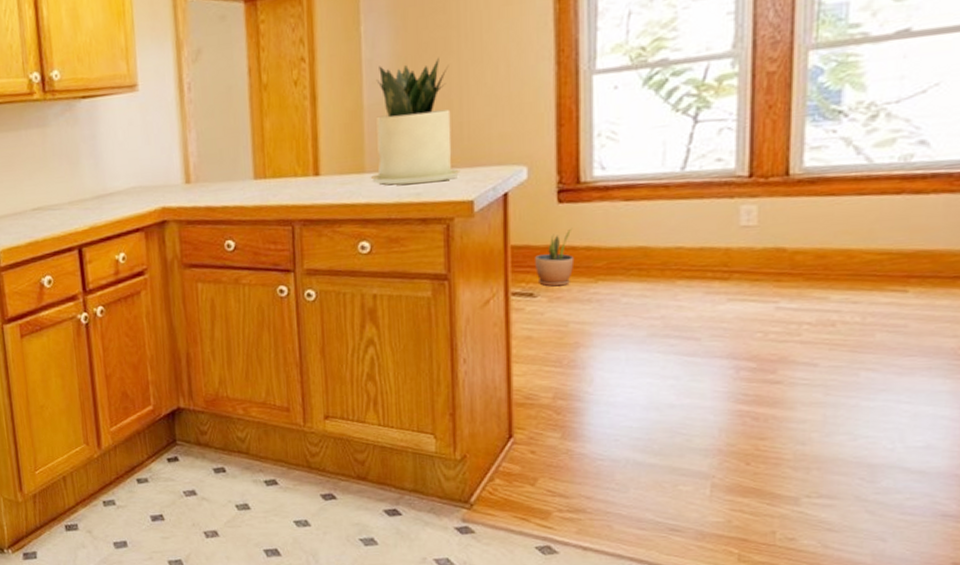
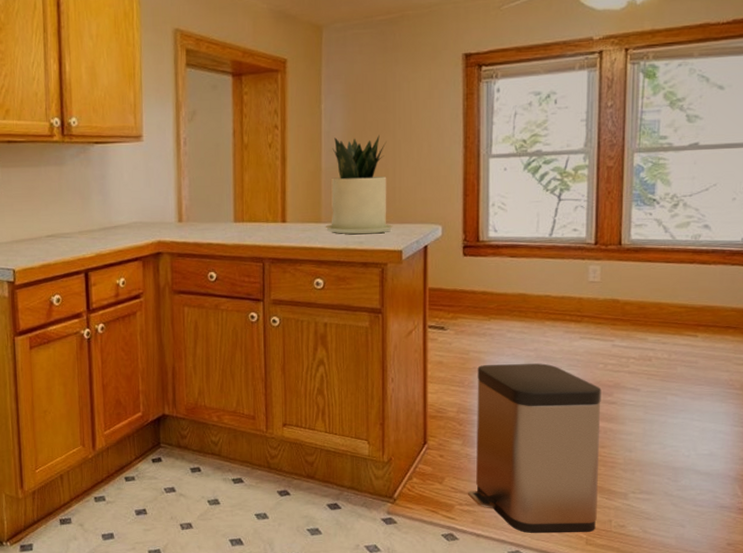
potted plant: present [535,228,575,287] -> none [446,276,474,322]
pedal bin: none [569,334,760,546] -> present [467,363,602,533]

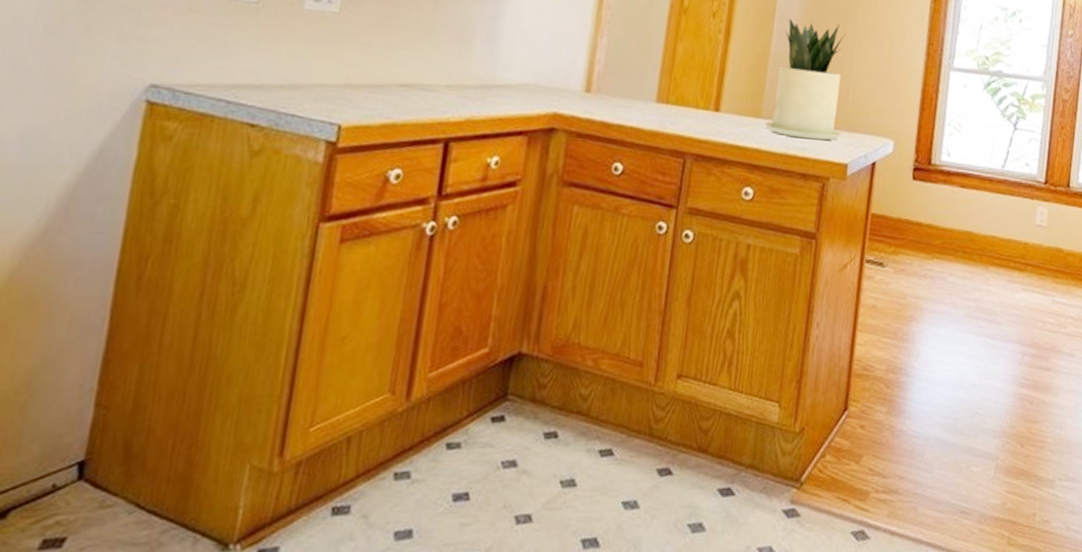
pedal bin: present [467,363,602,533] -> none [886,314,1038,530]

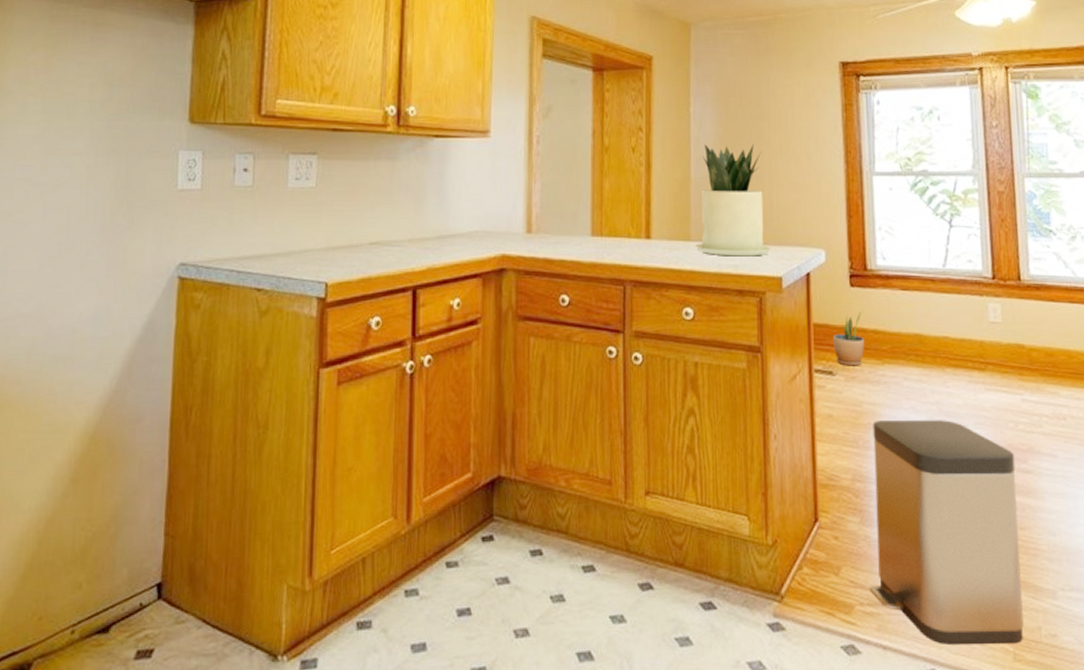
pedal bin: none [886,314,1038,530] -> present [869,420,1024,644]
potted plant: none [887,205,921,259] -> present [833,311,865,366]

